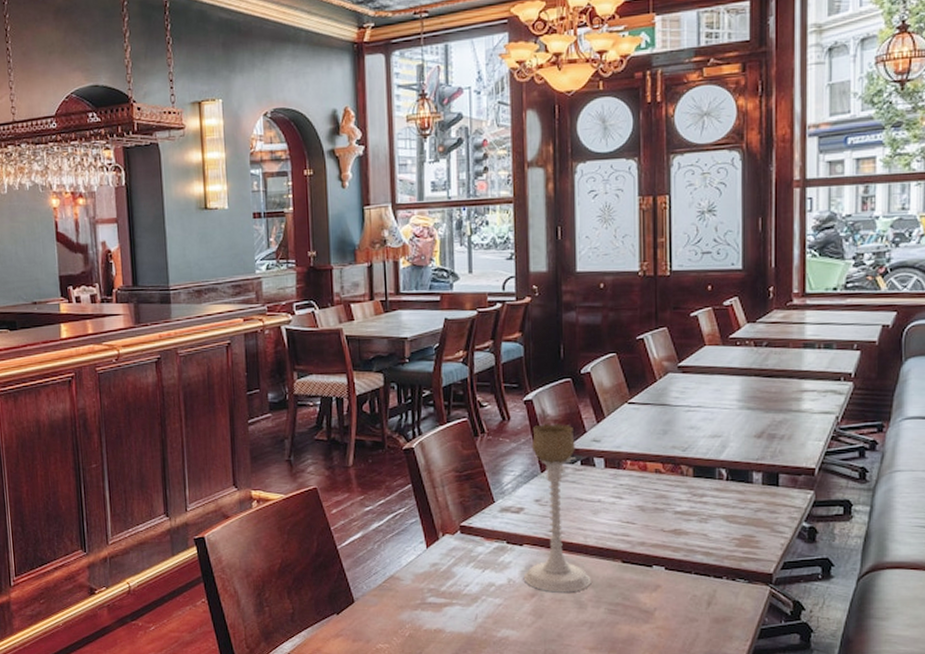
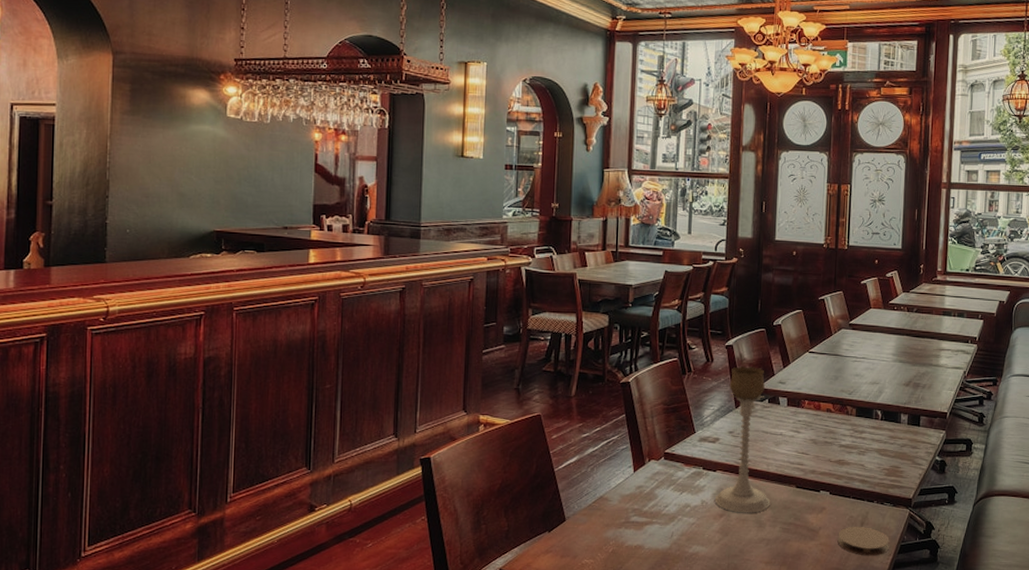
coaster: none [678,607,746,642] -> present [837,527,890,556]

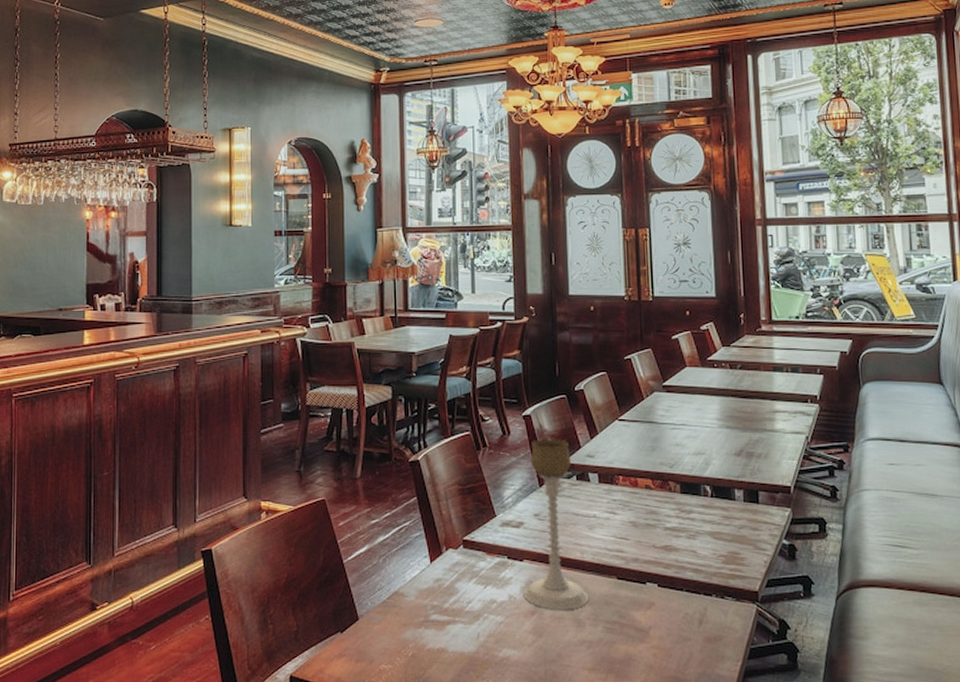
coaster: present [837,527,890,556] -> none [672,626,736,662]

